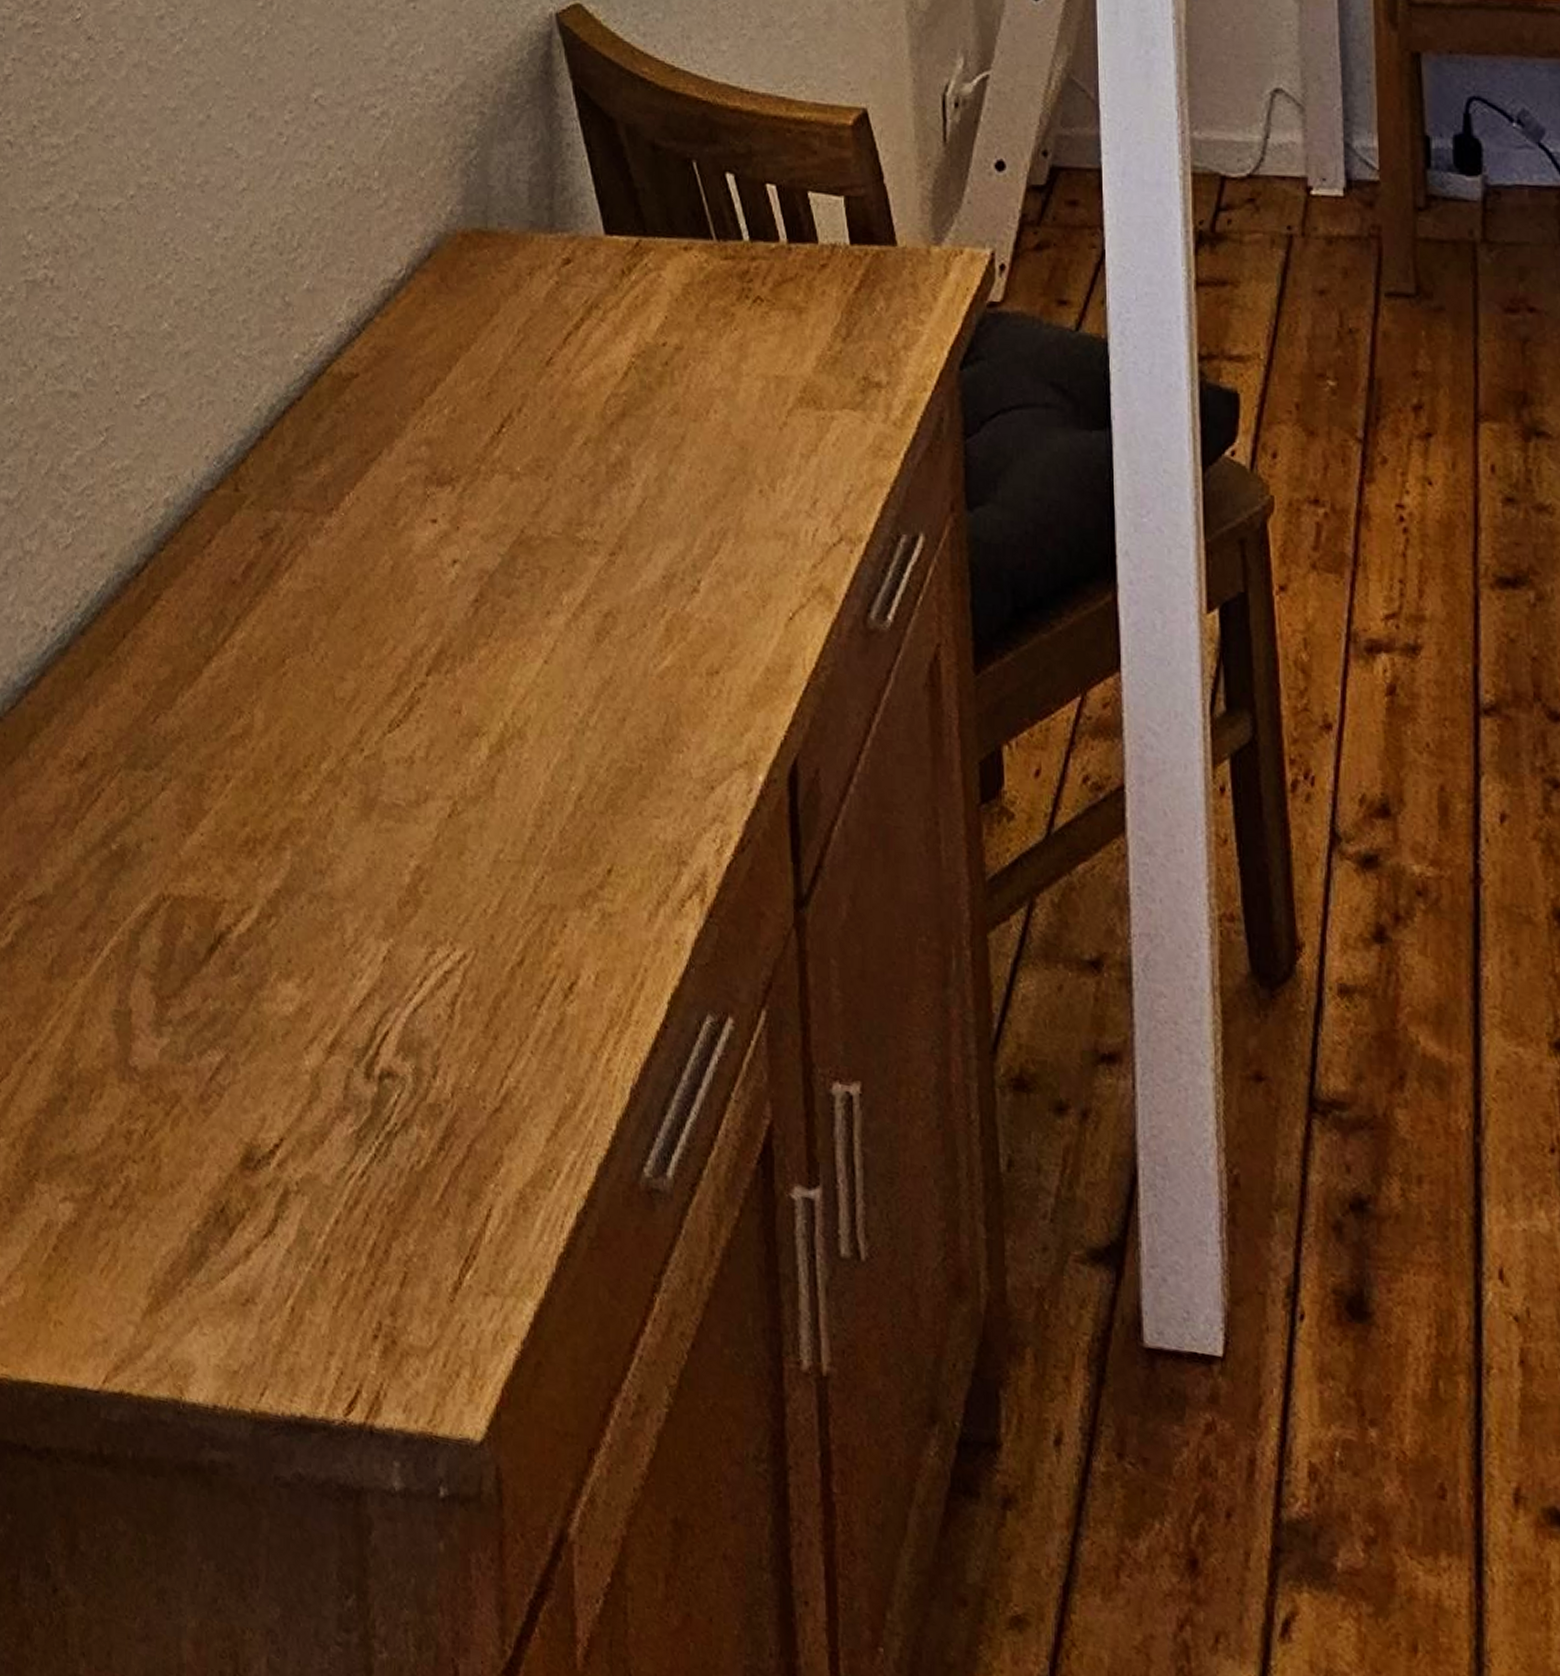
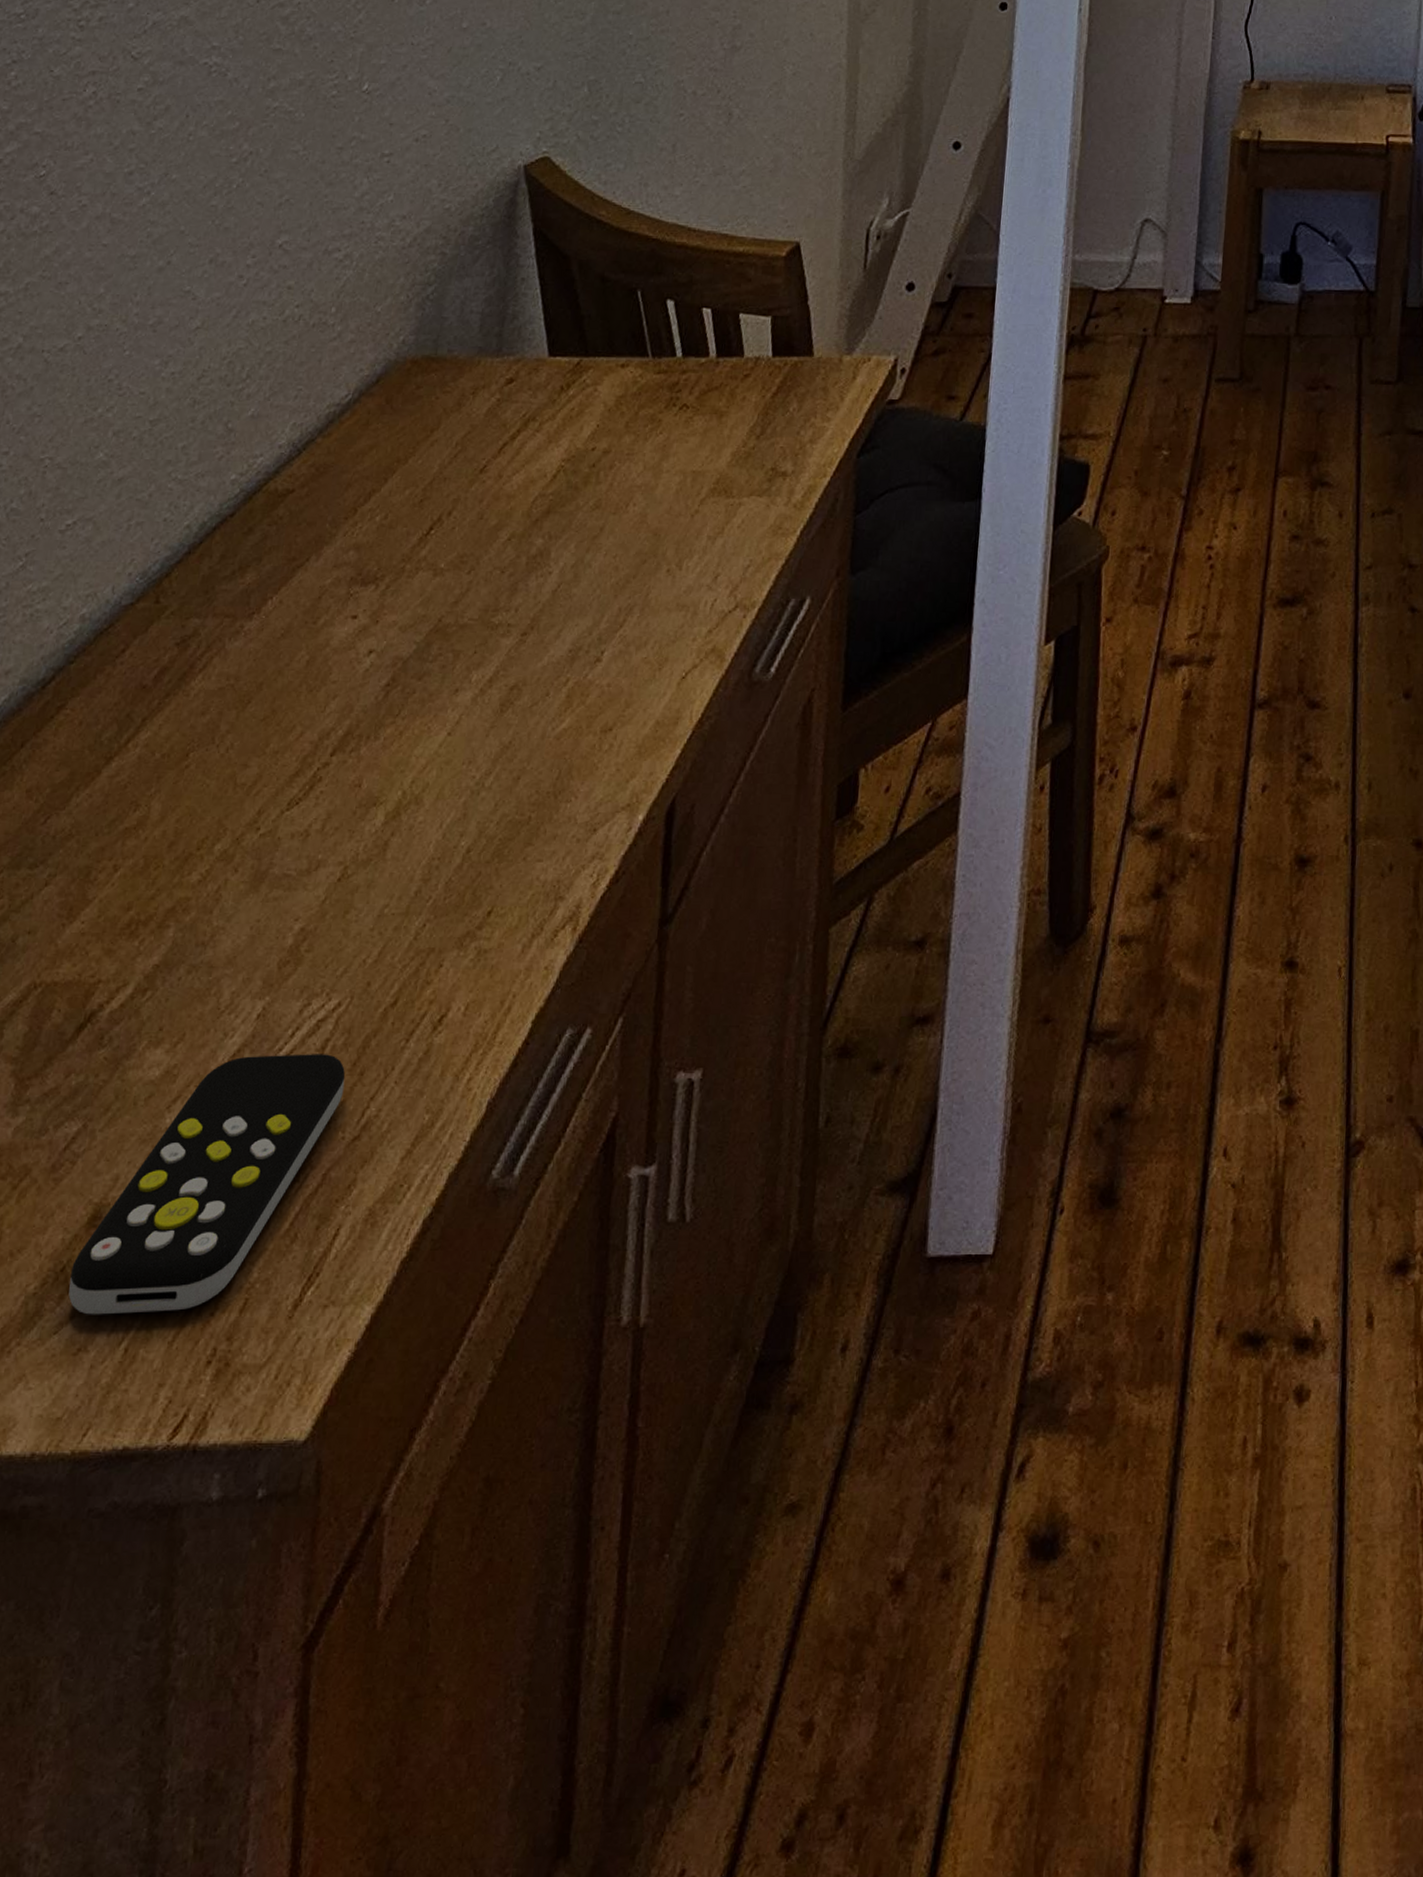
remote control: none [231,1002,479,1275] -> present [68,1054,346,1315]

